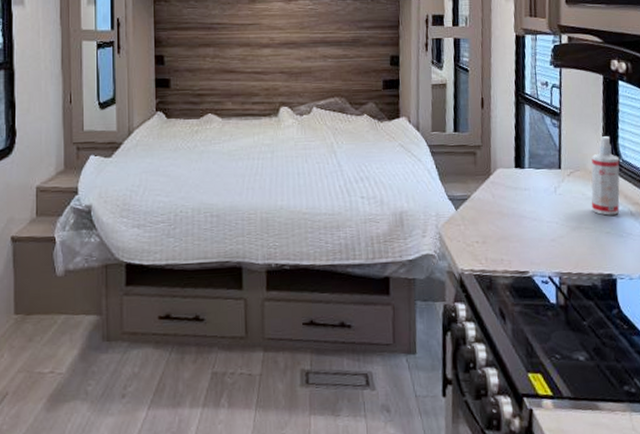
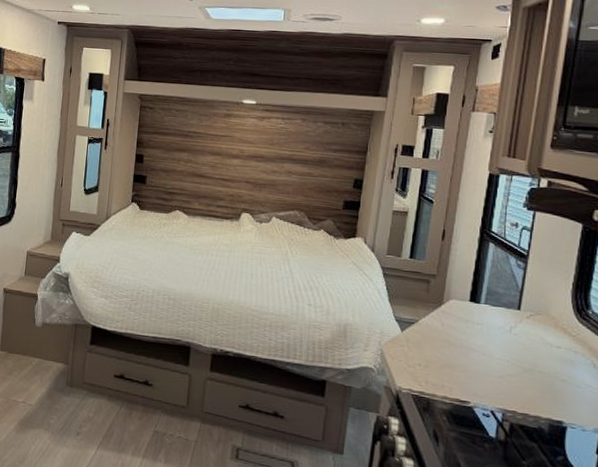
spray bottle: present [591,136,620,216] -> none [549,285,589,365]

